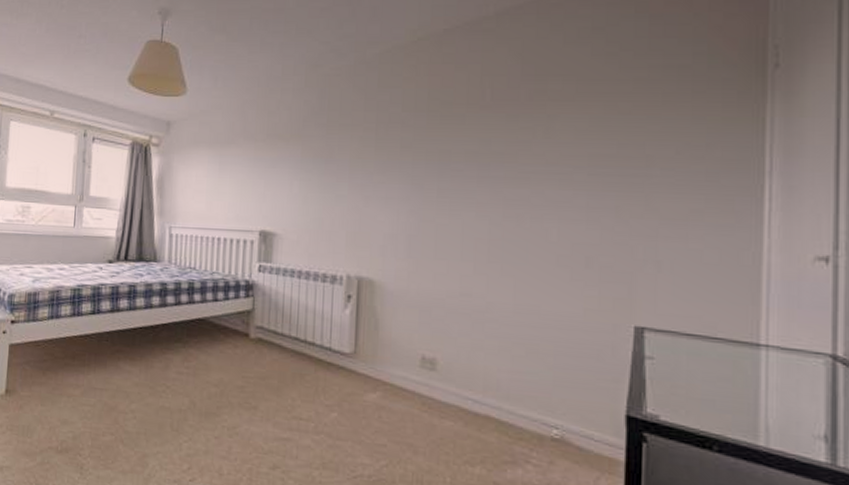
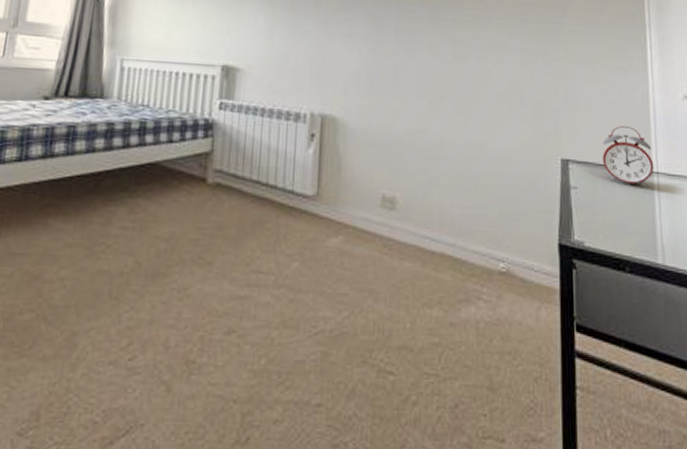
alarm clock: none [690,292,763,361] -> present [602,126,654,187]

